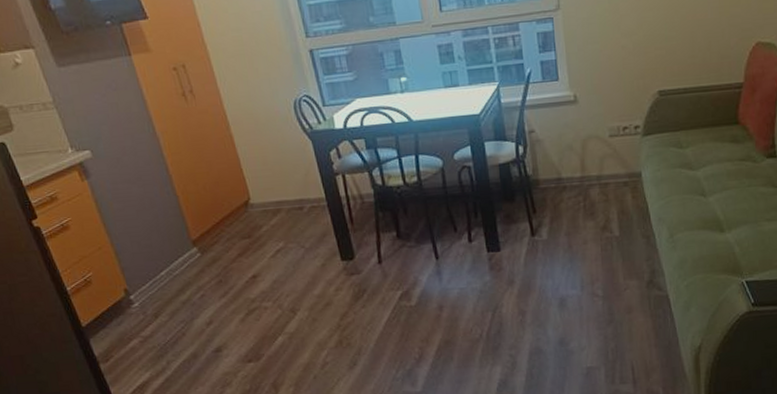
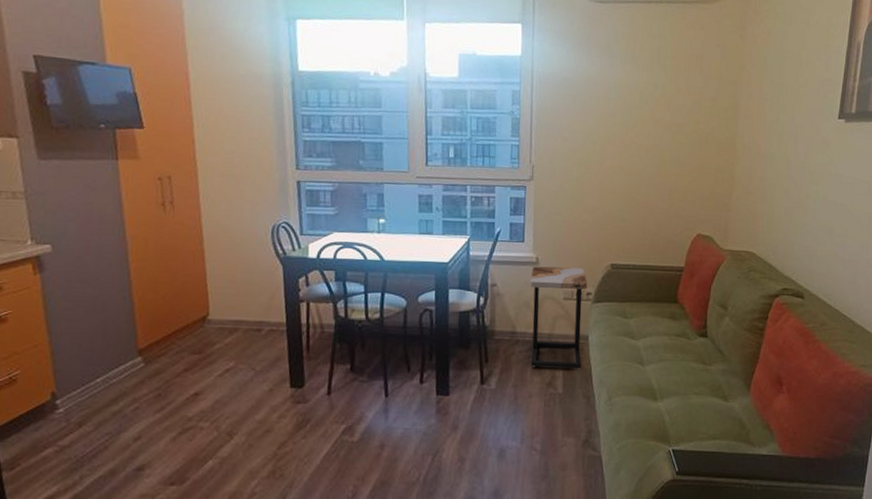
side table: none [570,100,637,212] -> present [530,266,588,369]

